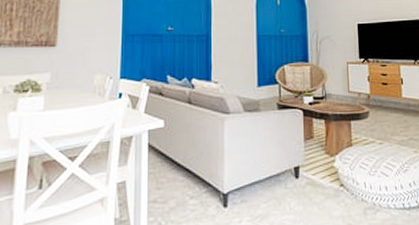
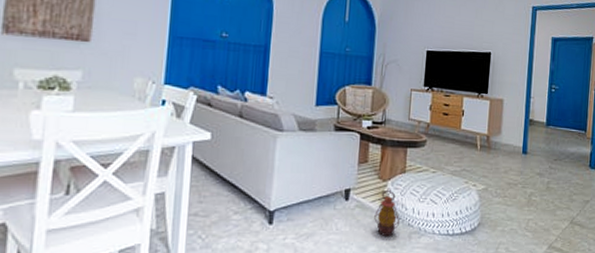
lantern: none [326,163,353,215] -> present [374,188,401,237]

